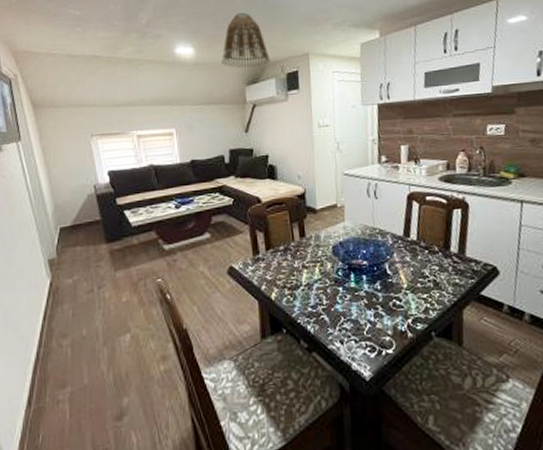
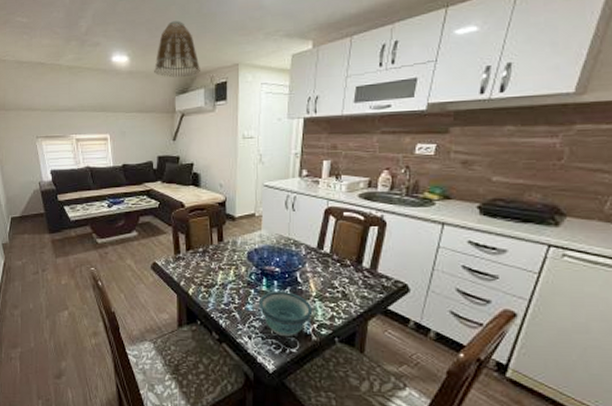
bowl: none [349,285,406,338] -> present [259,291,313,337]

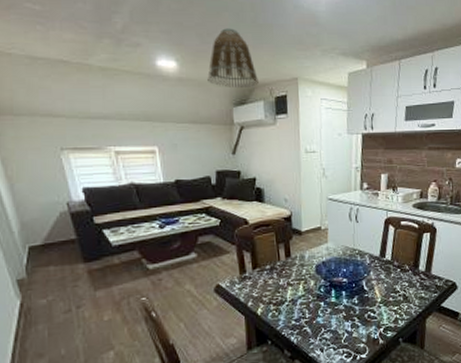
bowl: present [259,291,313,337] -> none [329,300,379,345]

